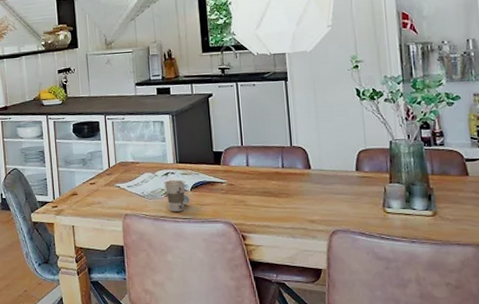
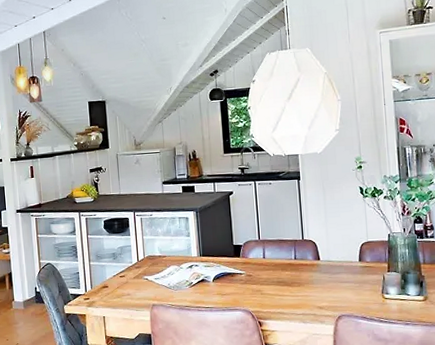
cup: present [164,180,190,212] -> none [188,272,212,301]

